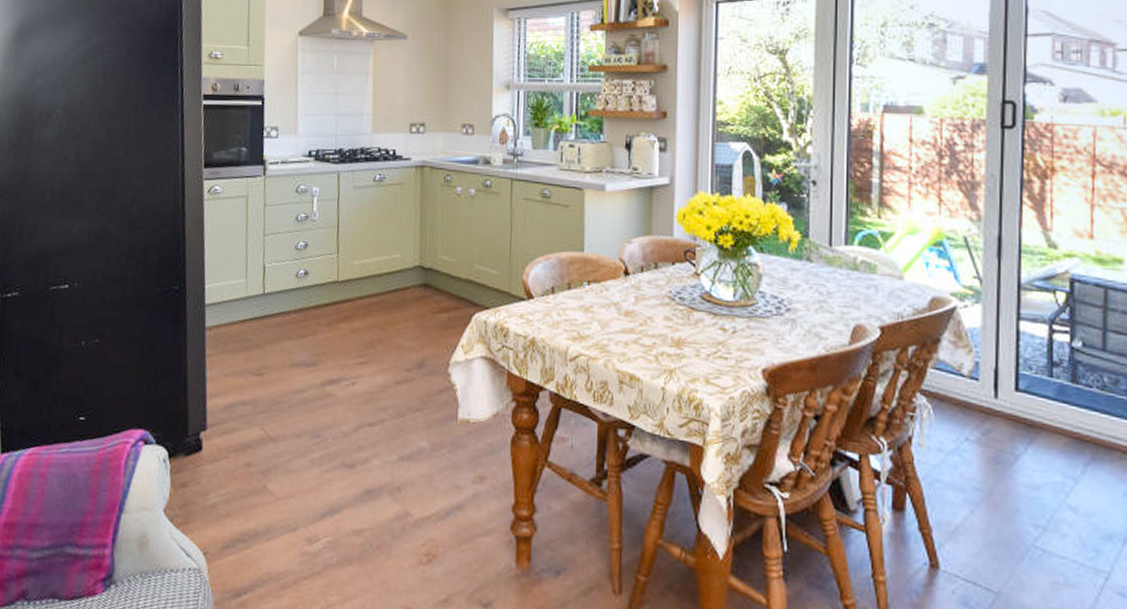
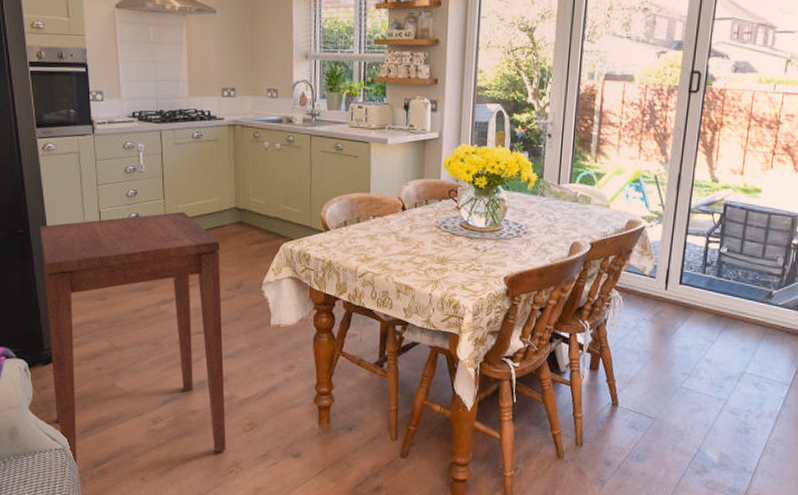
side table: none [194,269,400,592] -> present [40,211,226,464]

